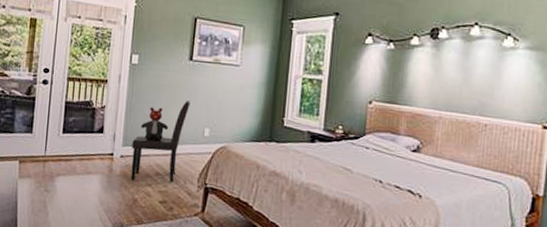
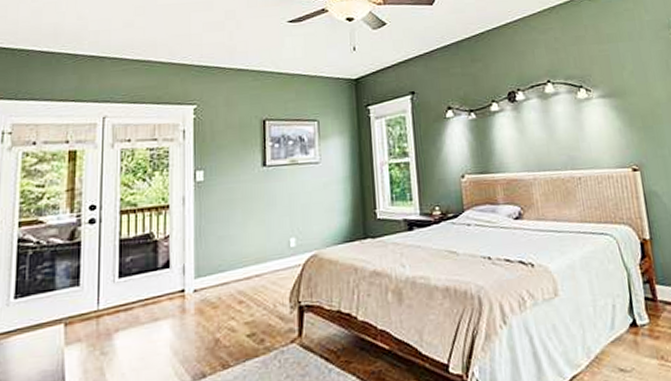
chair: present [130,101,191,182] -> none [206,211,270,317]
teddy bear: present [141,107,169,141] -> none [215,225,248,266]

